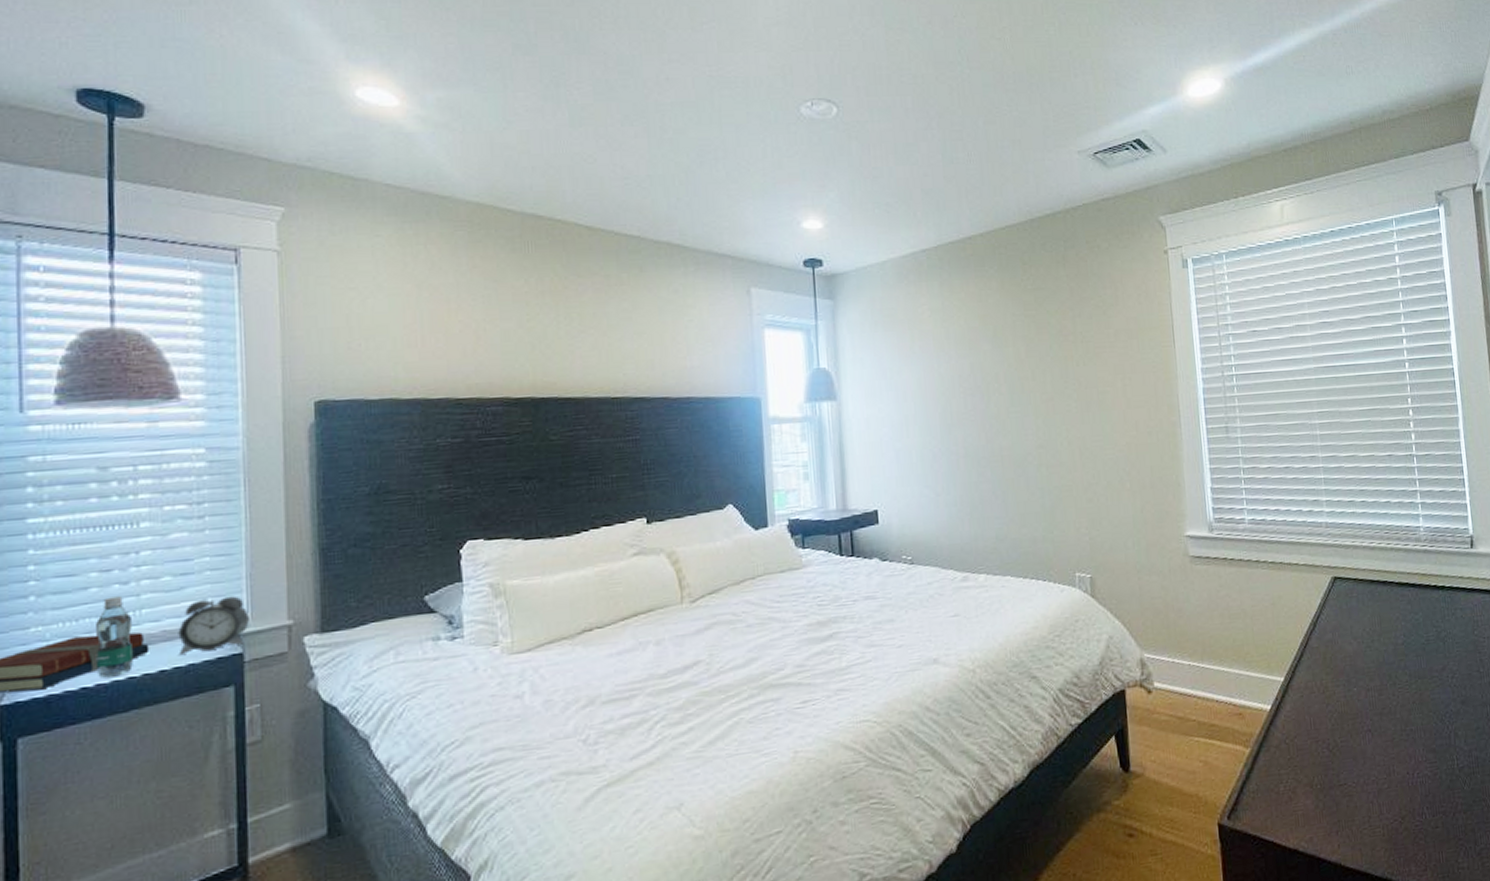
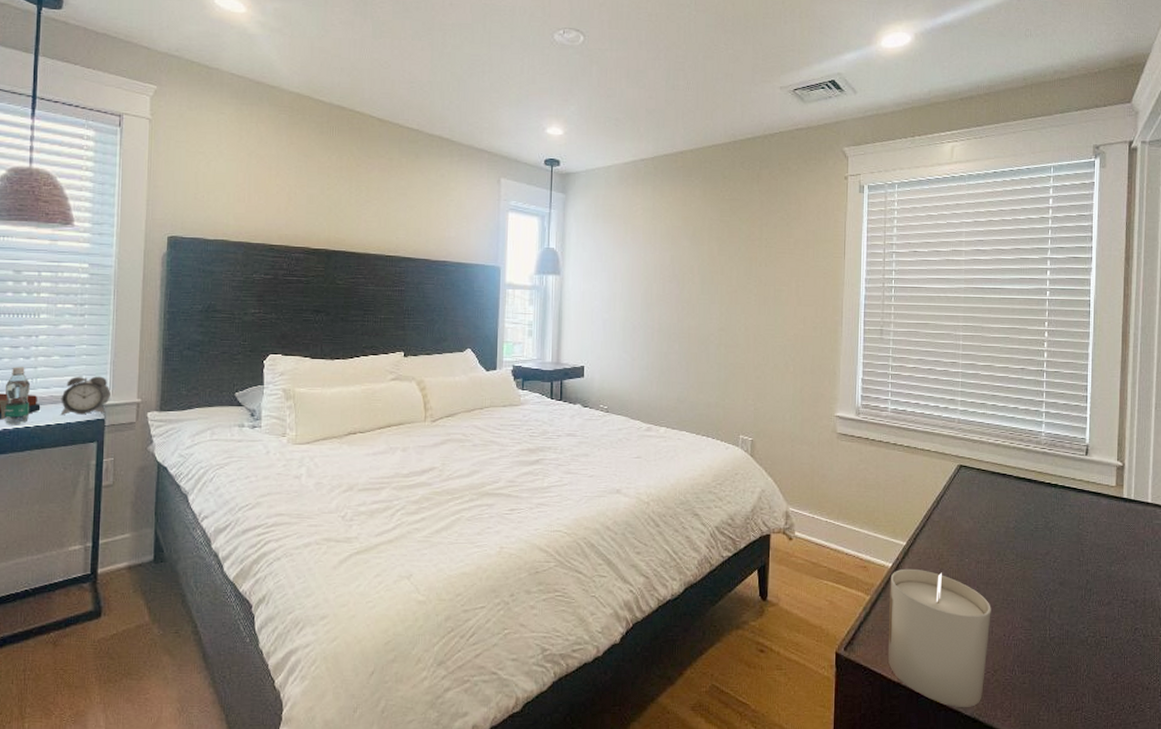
candle: none [1271,708,1393,869] -> present [887,568,991,707]

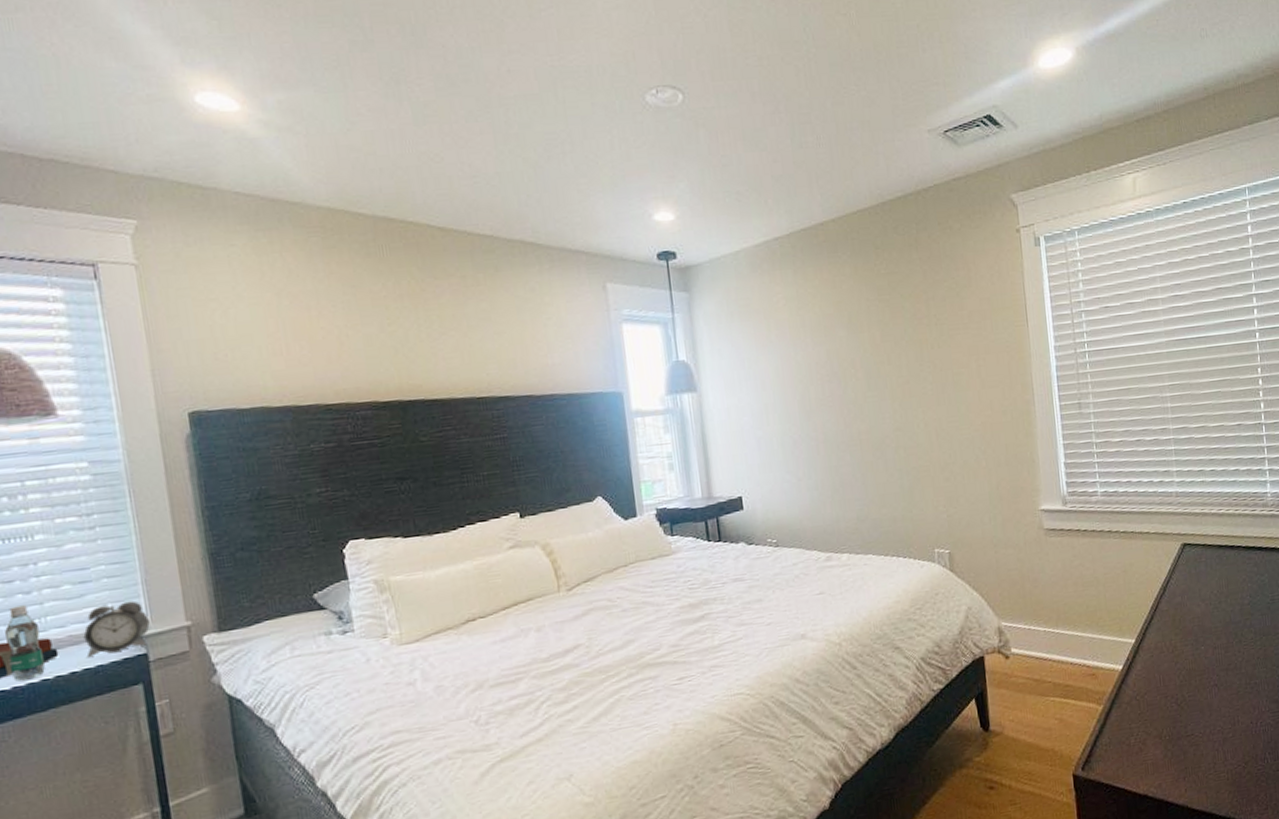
candle: present [887,568,991,707] -> none [1122,666,1236,810]

